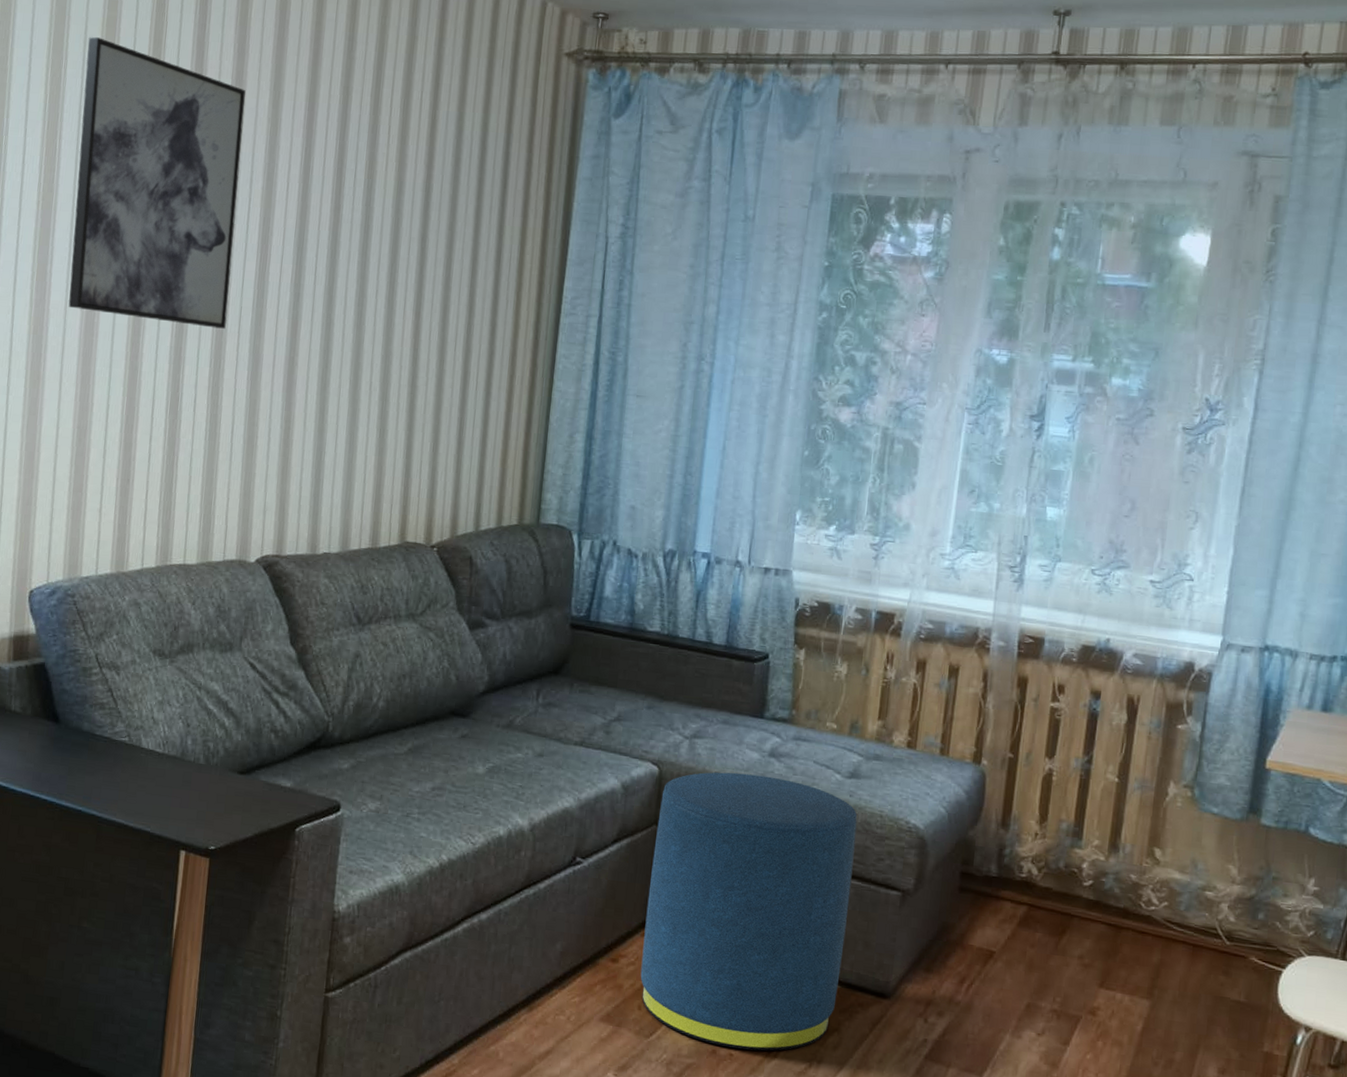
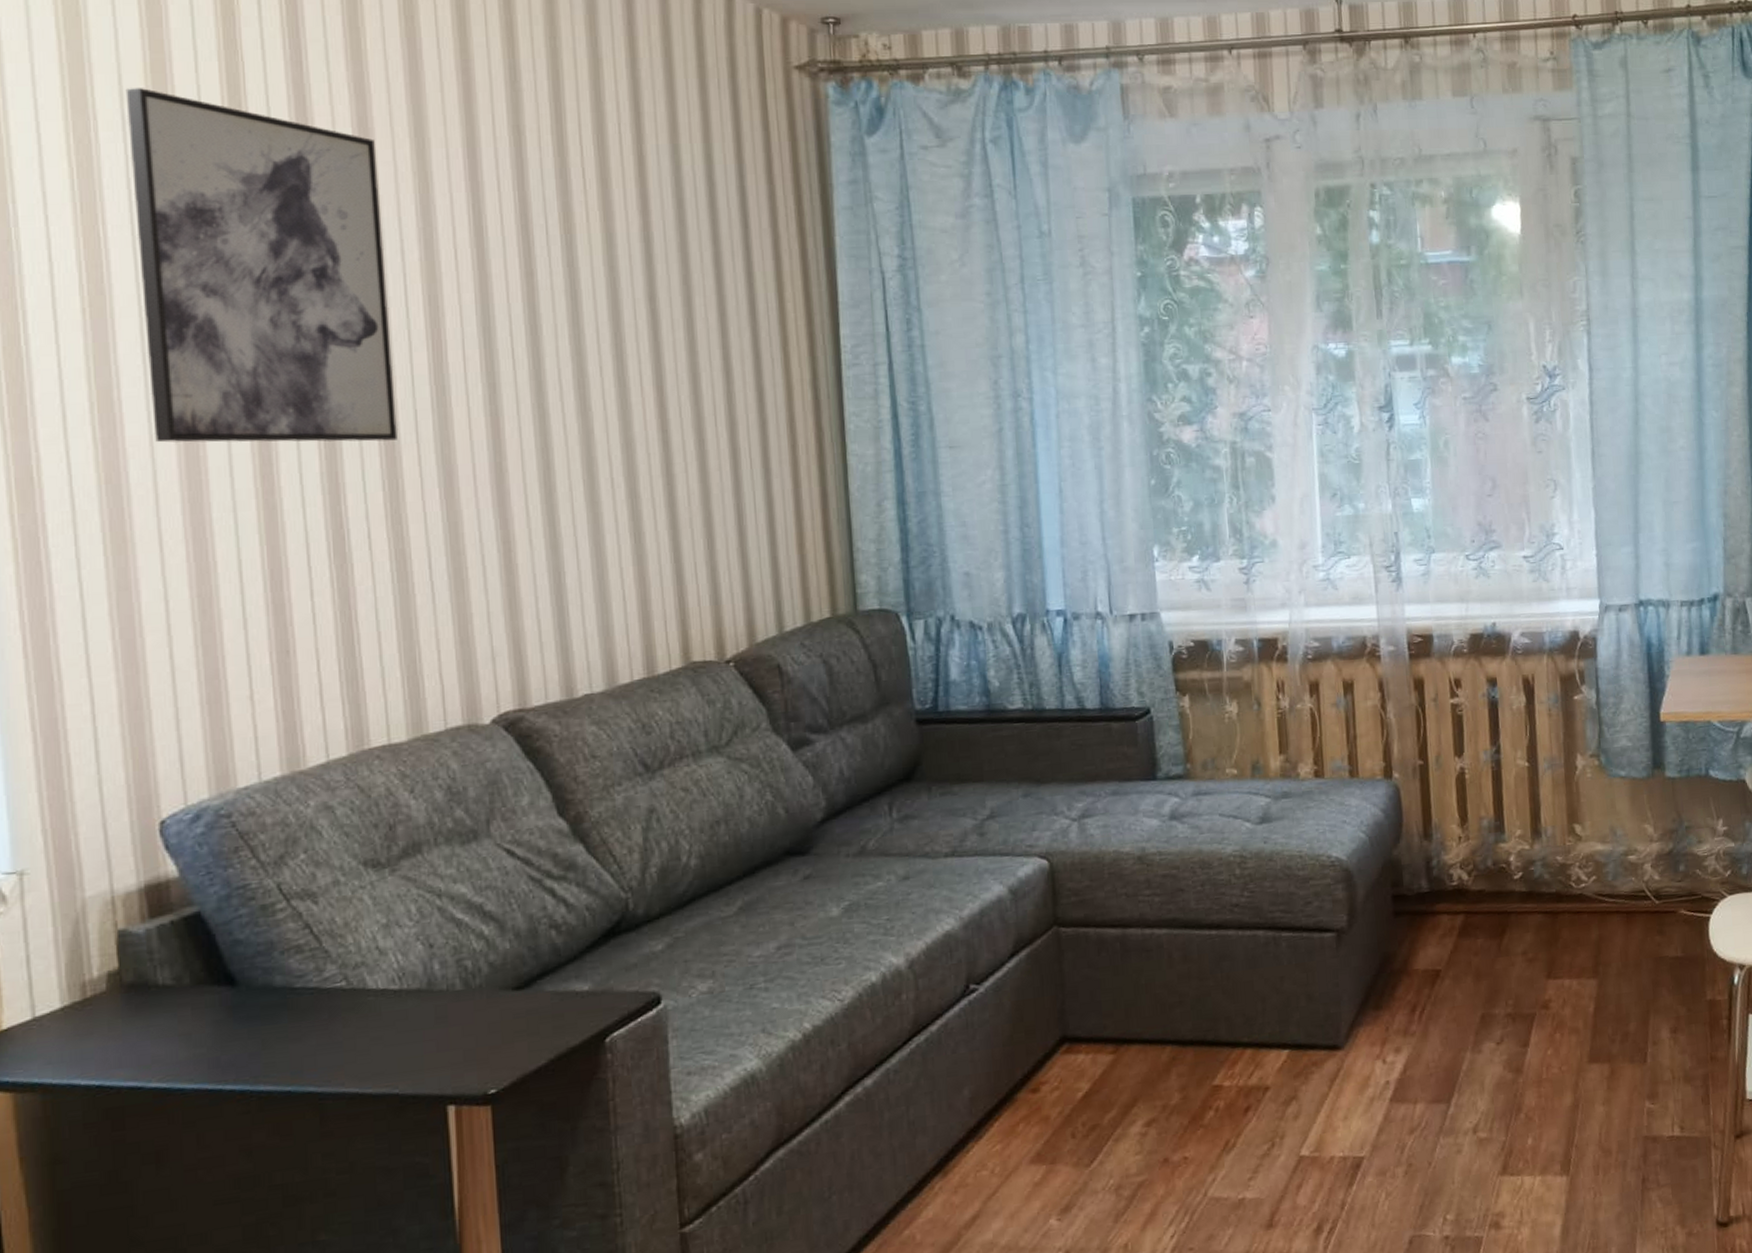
ottoman: present [640,772,857,1051] -> none [1057,841,1288,1153]

